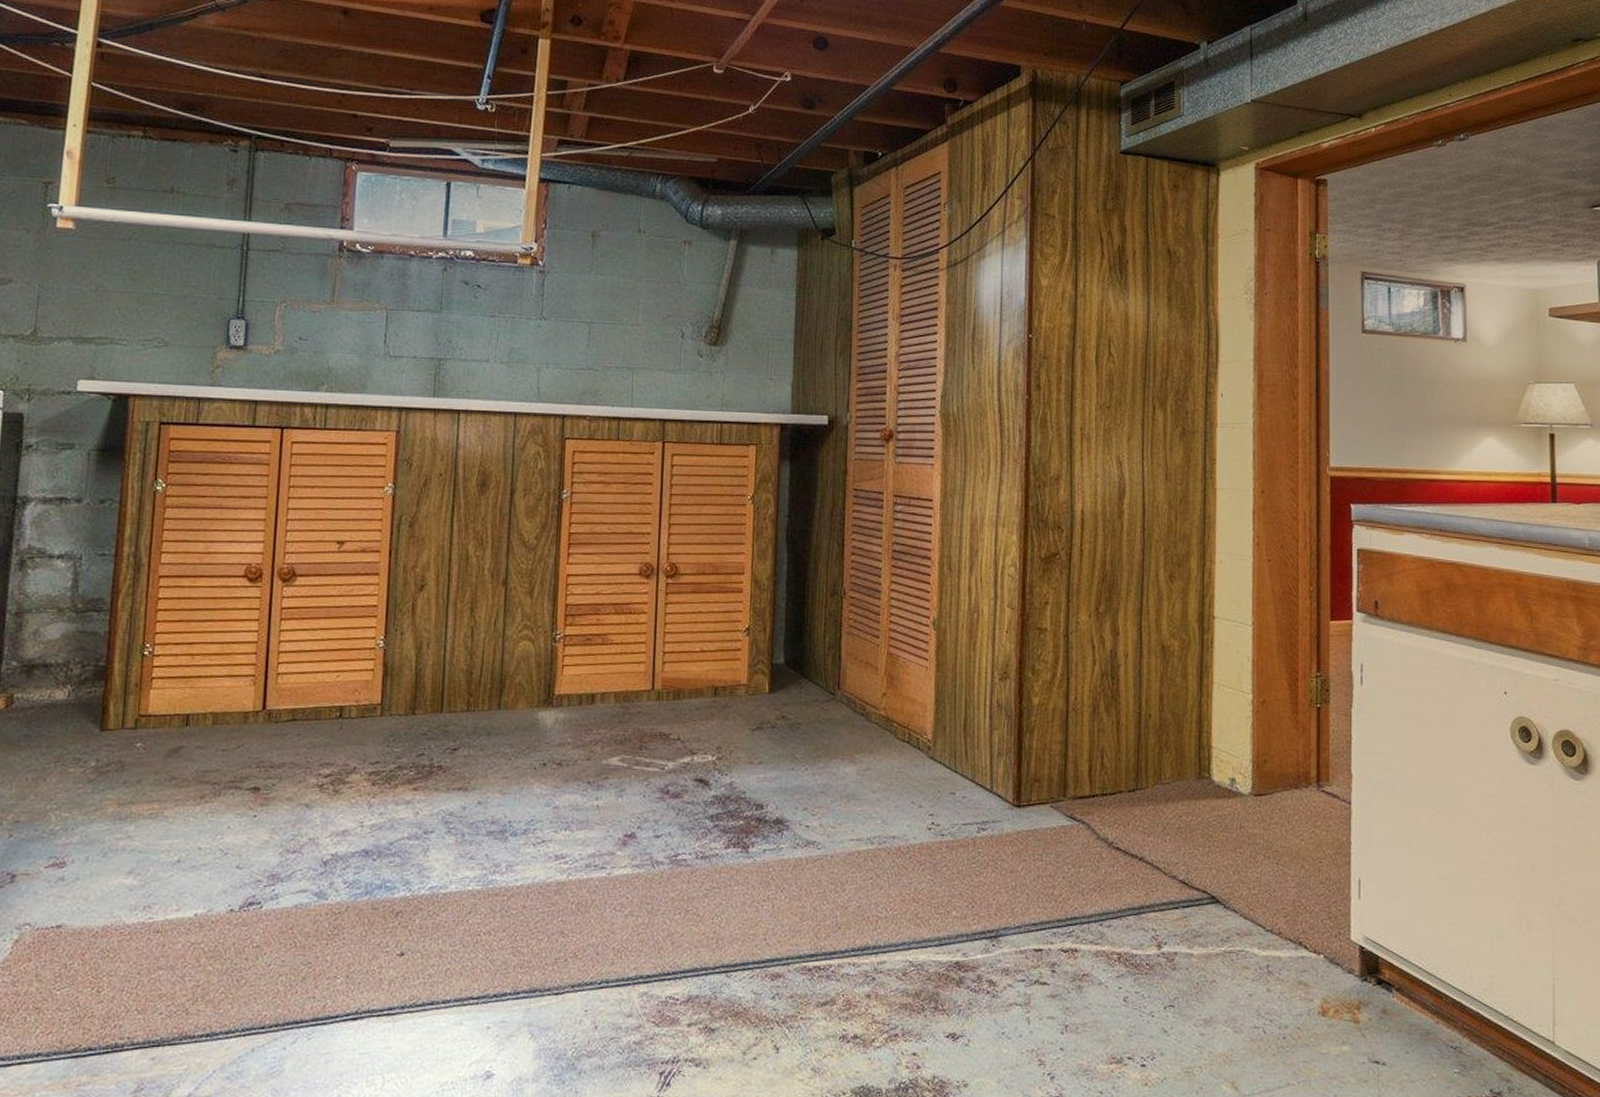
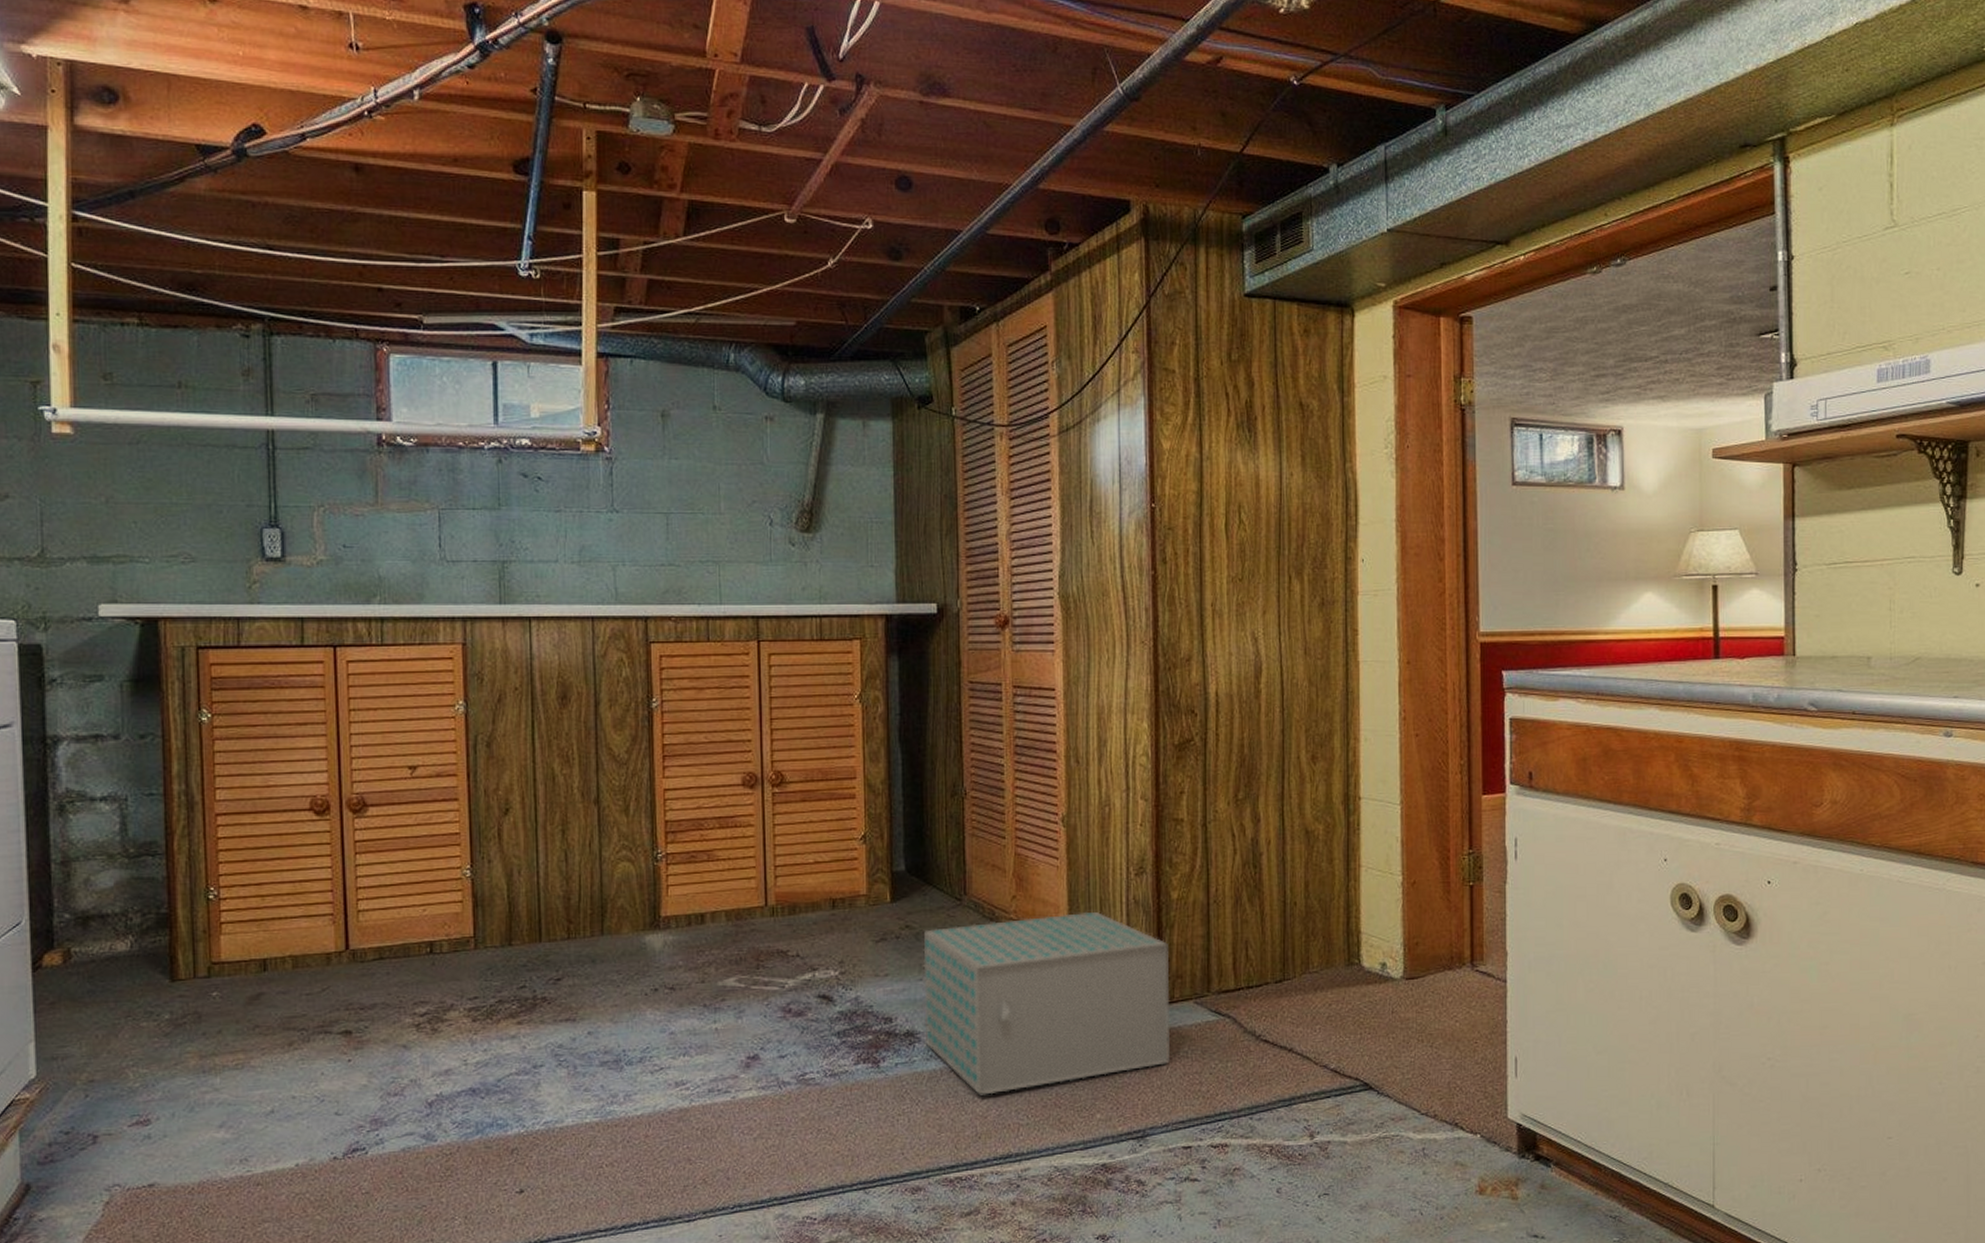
storage box: none [794,712,1028,886] -> present [923,911,1170,1095]

